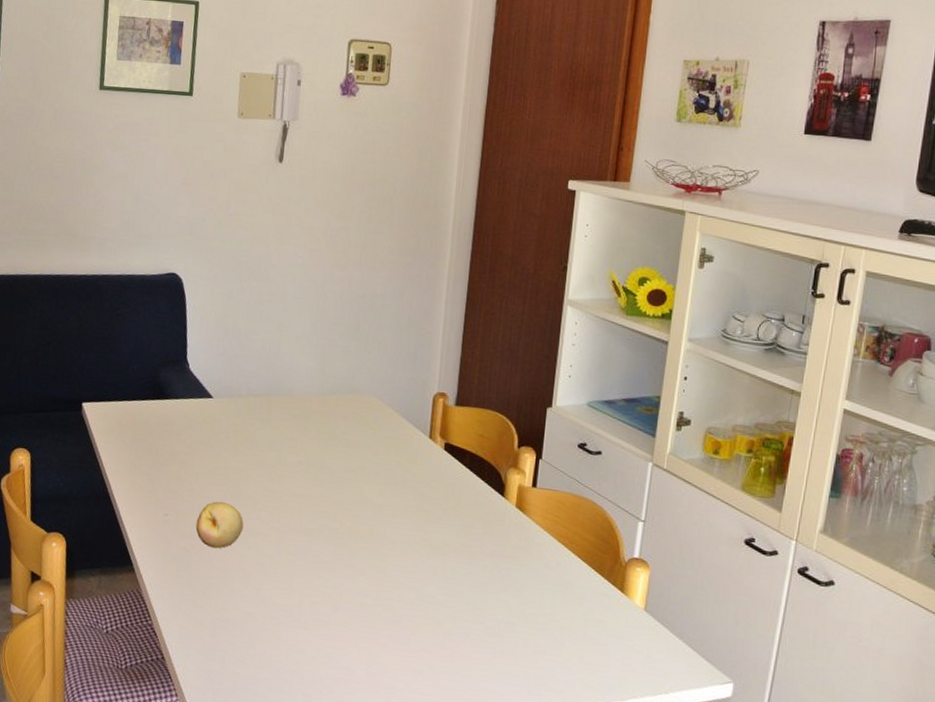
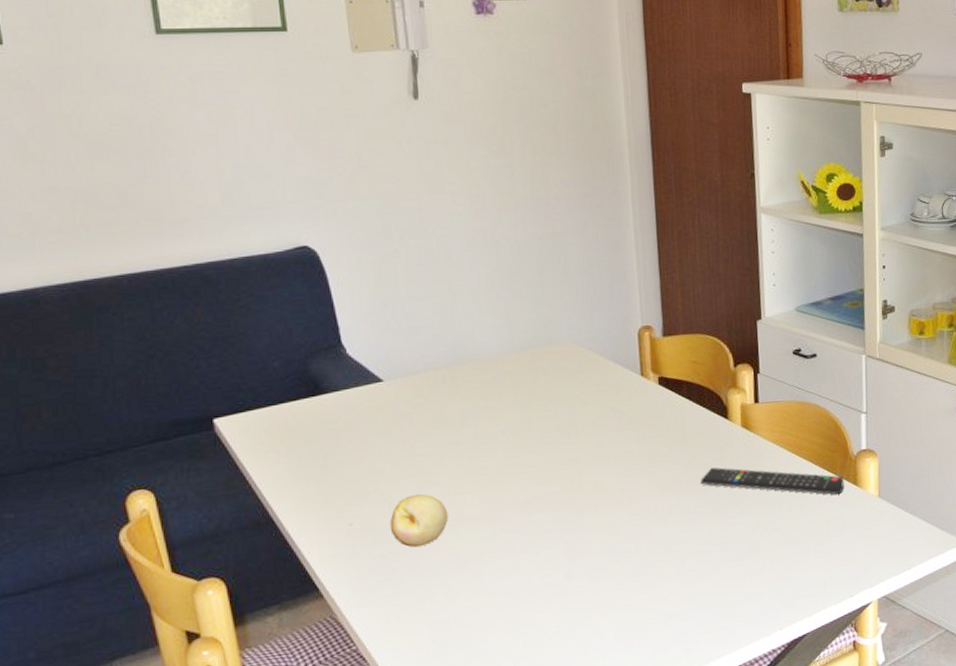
remote control: none [468,539,610,597] -> present [700,467,844,495]

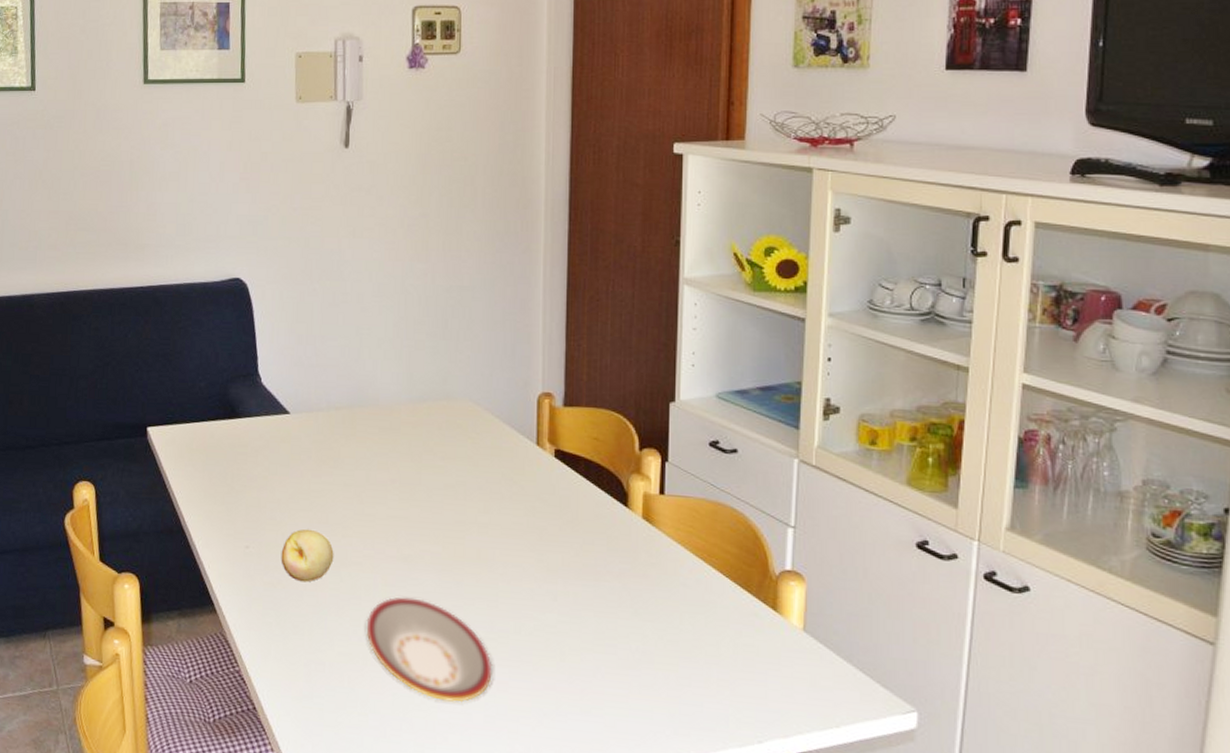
plate: none [489,538,619,628] -> present [366,597,493,703]
remote control: present [700,467,844,495] -> none [591,557,760,617]

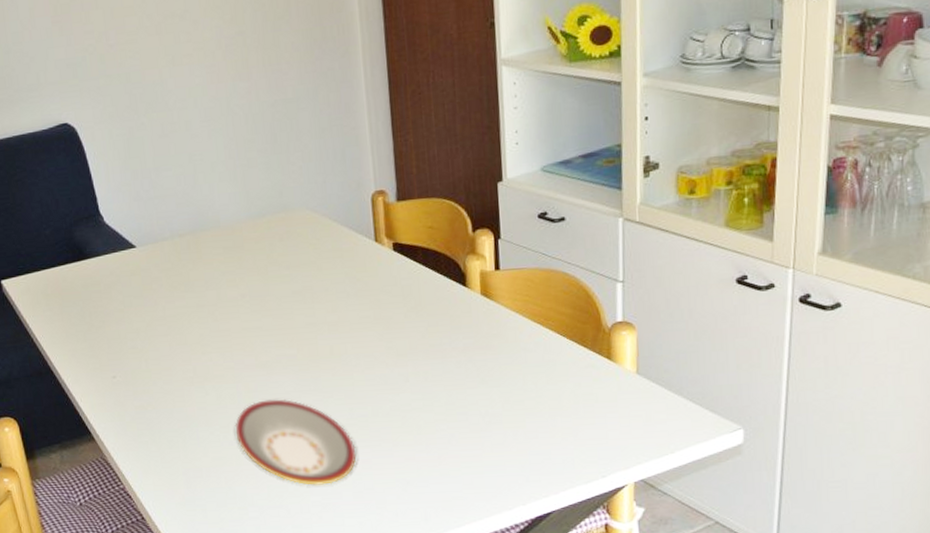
fruit: present [281,529,334,583] -> none [146,351,197,401]

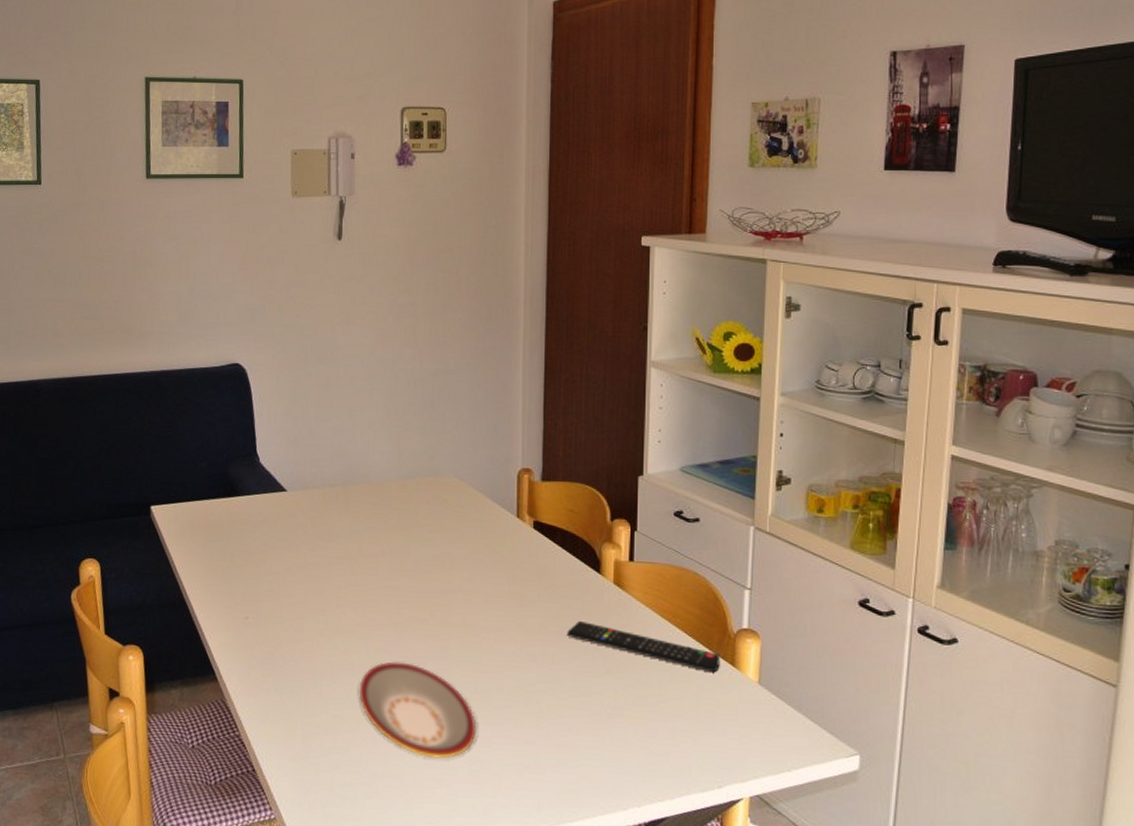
remote control: none [438,335,596,369] -> present [567,620,720,672]

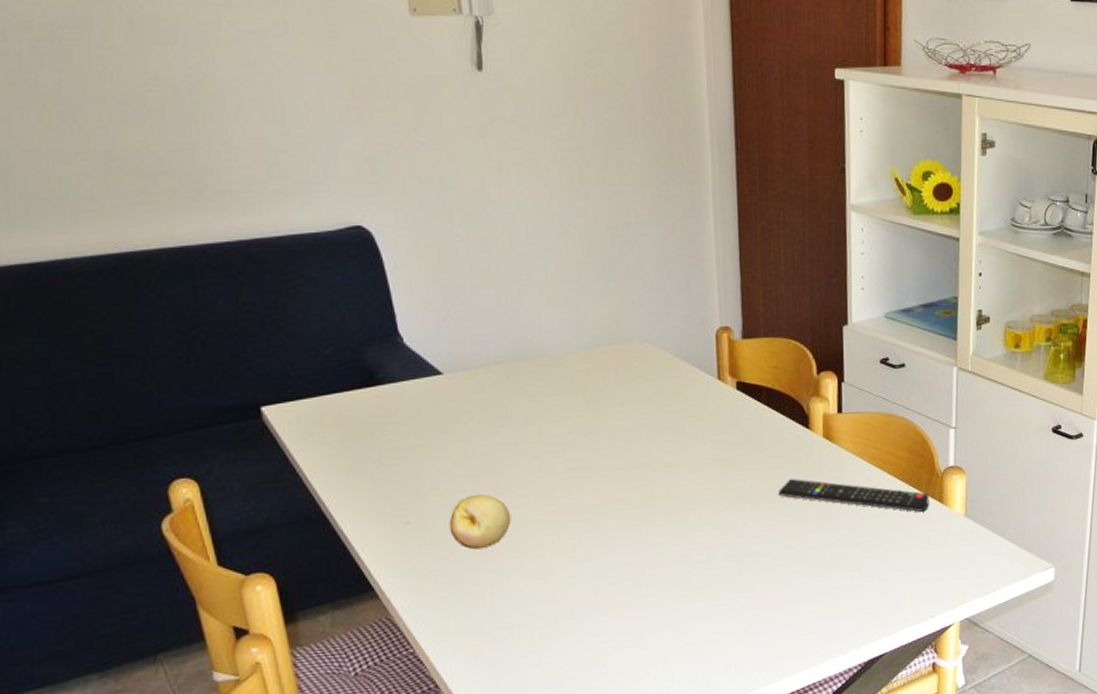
fruit: none [278,599,329,650] -> present [449,493,511,550]
plate: present [359,662,477,759] -> none [554,545,690,639]

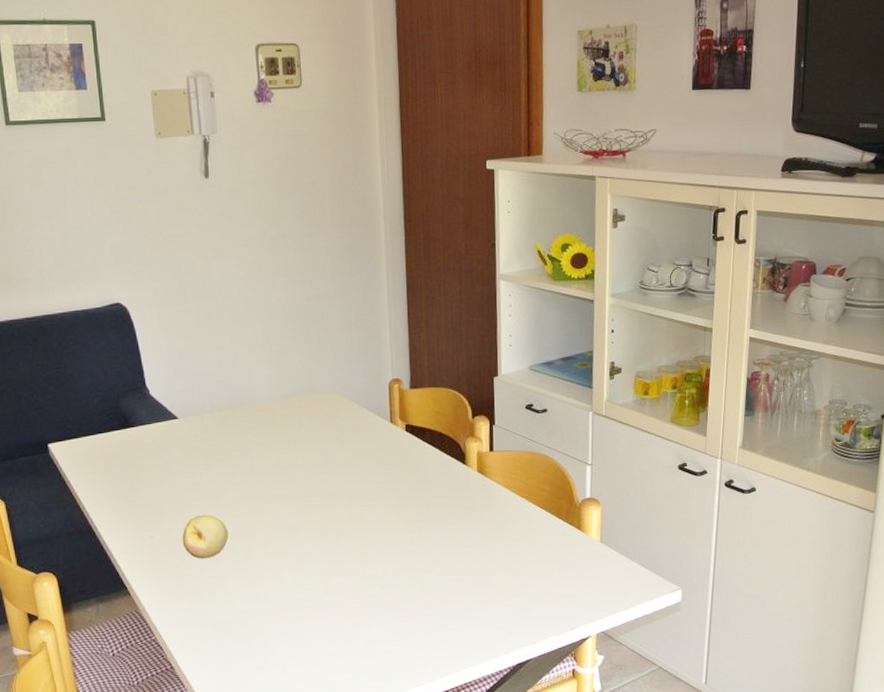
remote control: present [778,478,929,512] -> none [440,506,569,537]

